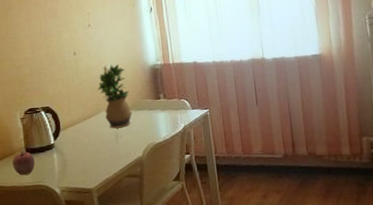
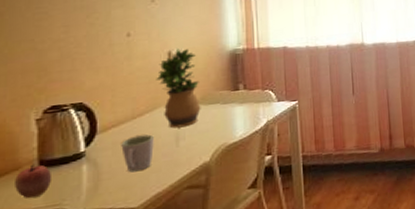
mug: none [77,133,101,162] -> present [121,134,154,173]

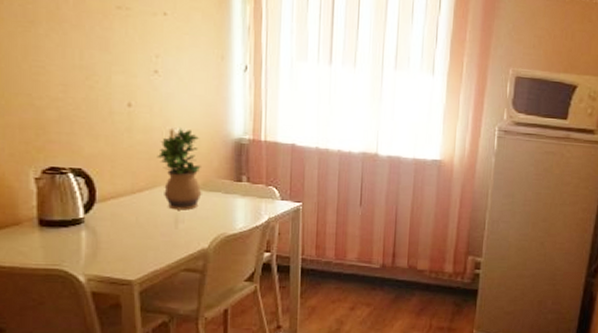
apple: present [15,165,51,198] -> none [16,223,51,254]
mug: present [121,134,154,173] -> none [120,211,153,246]

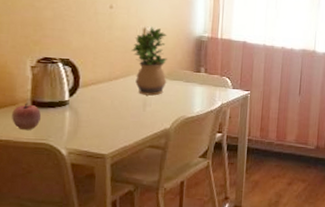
apple: none [16,223,51,254] -> present [12,104,41,130]

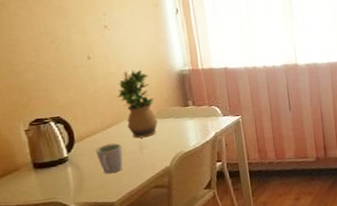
apple: present [12,104,41,130] -> none [17,167,45,193]
mug: none [98,95,125,126] -> present [95,143,123,174]

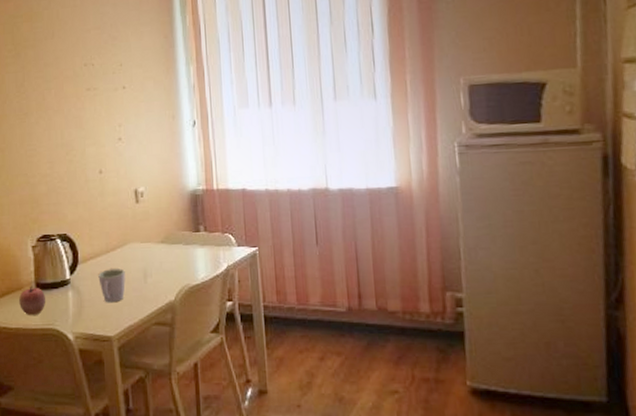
apple: none [17,167,45,193] -> present [19,287,45,315]
potted plant: present [117,70,158,139] -> none [125,187,165,265]

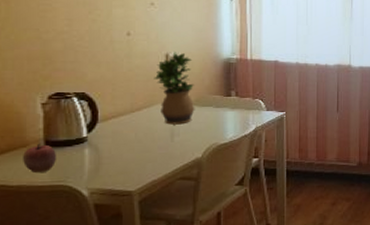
mug: present [98,269,126,303] -> none [120,128,151,160]
potted plant: none [125,187,165,265] -> present [154,52,195,125]

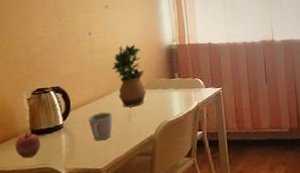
mug: none [120,128,151,160] -> present [88,112,113,141]

